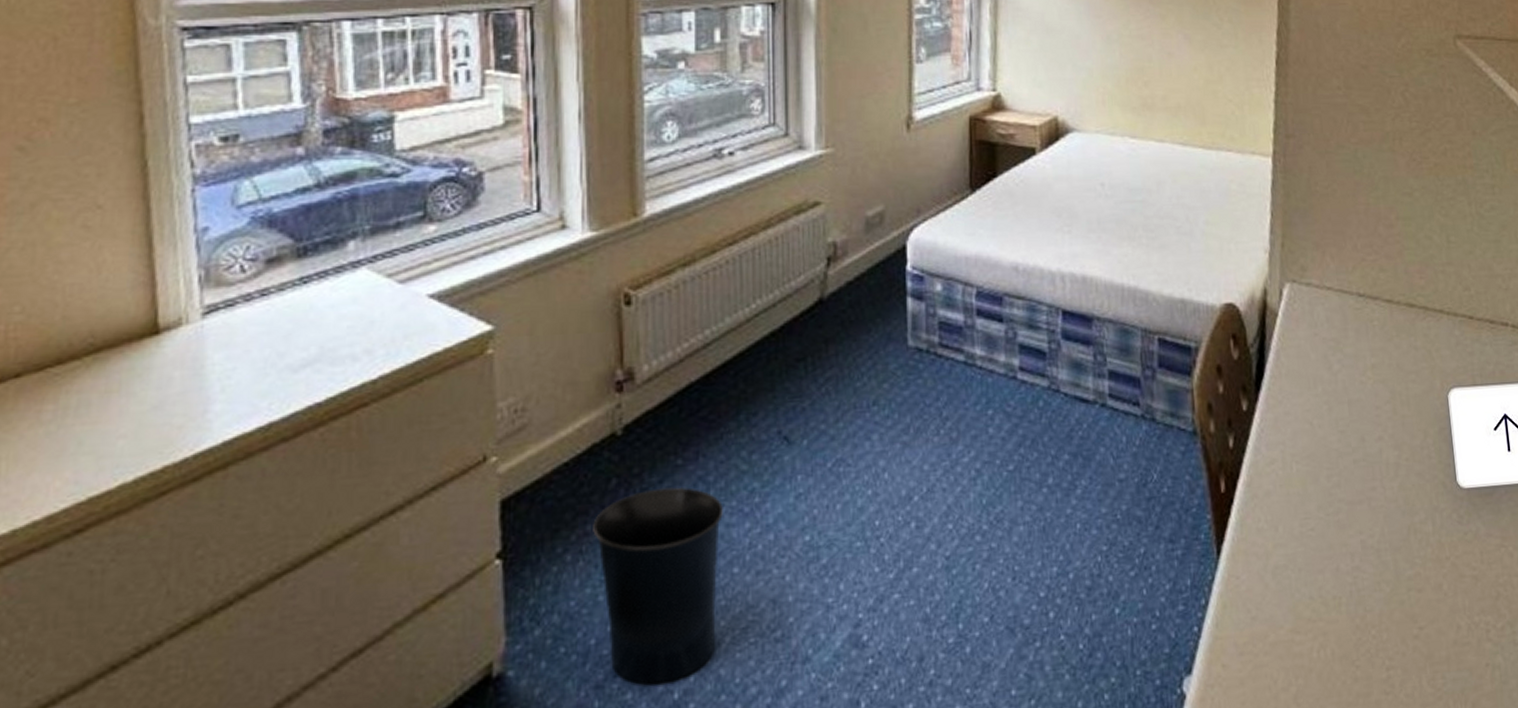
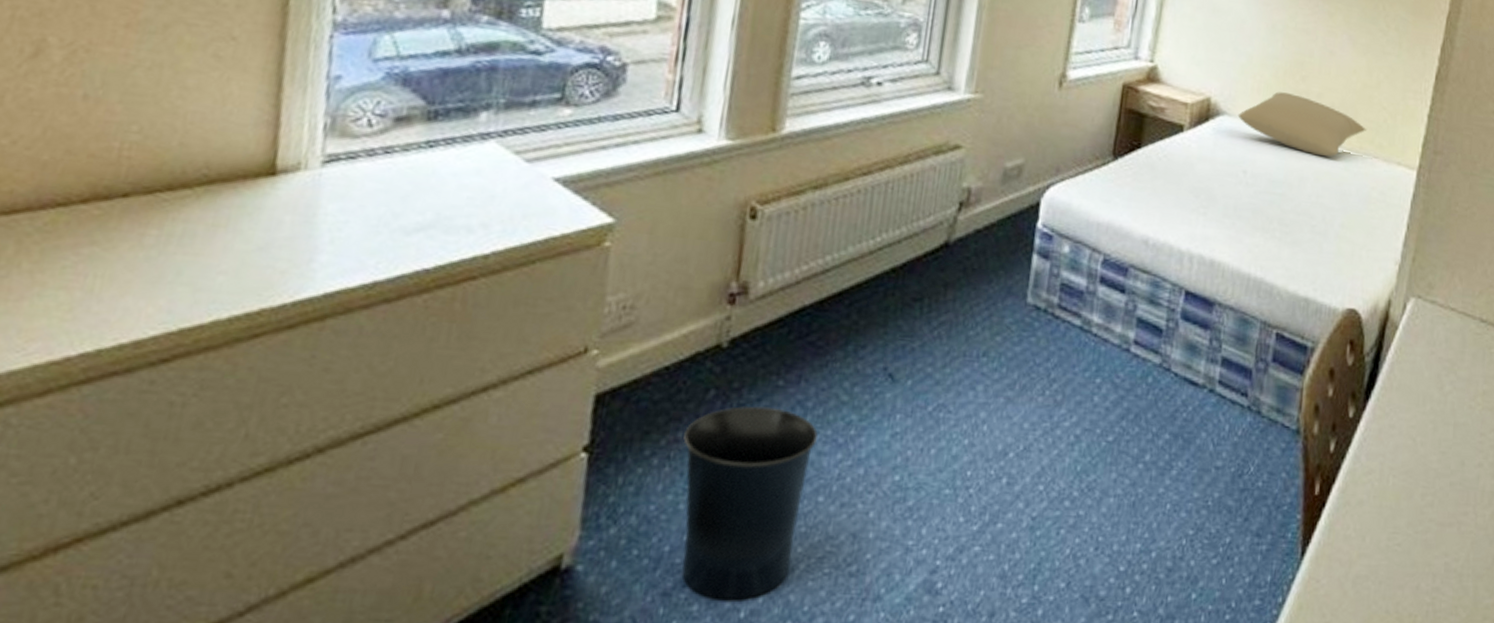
pillow: none [1086,100,1217,158] -> present [1237,91,1367,157]

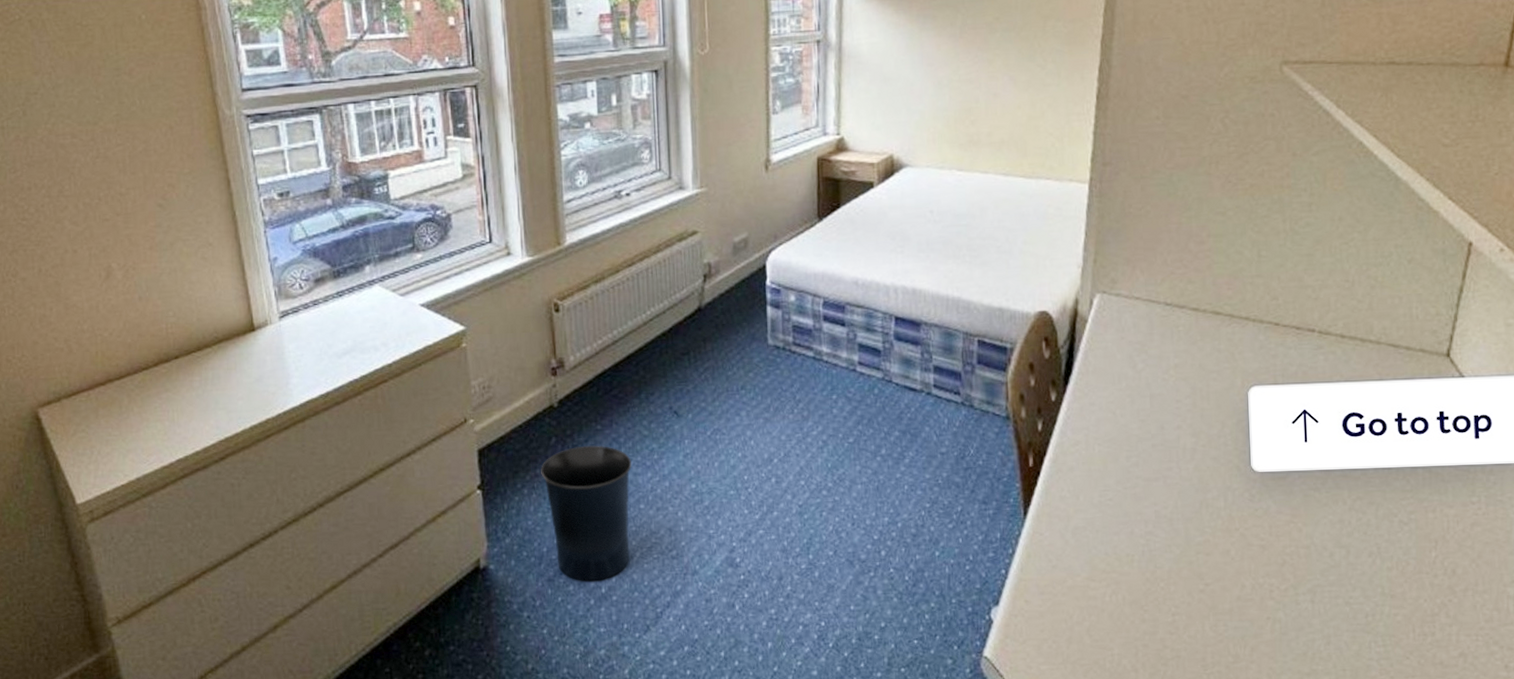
pillow: present [1237,91,1367,157] -> none [918,137,1037,187]

